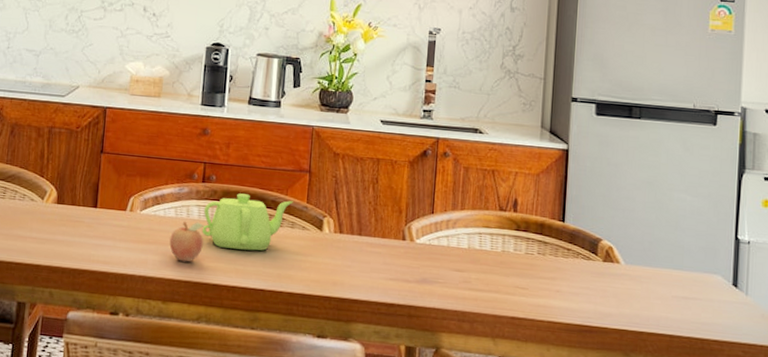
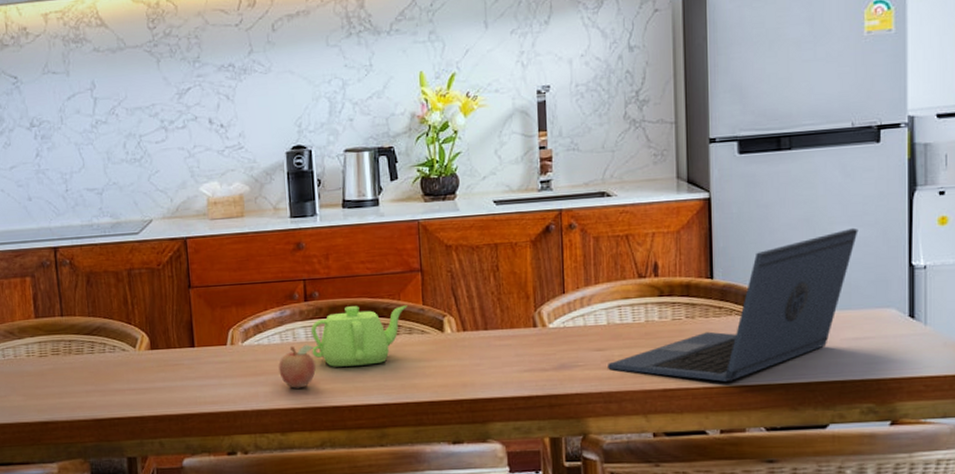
laptop: none [464,196,694,319] -> present [608,227,858,382]

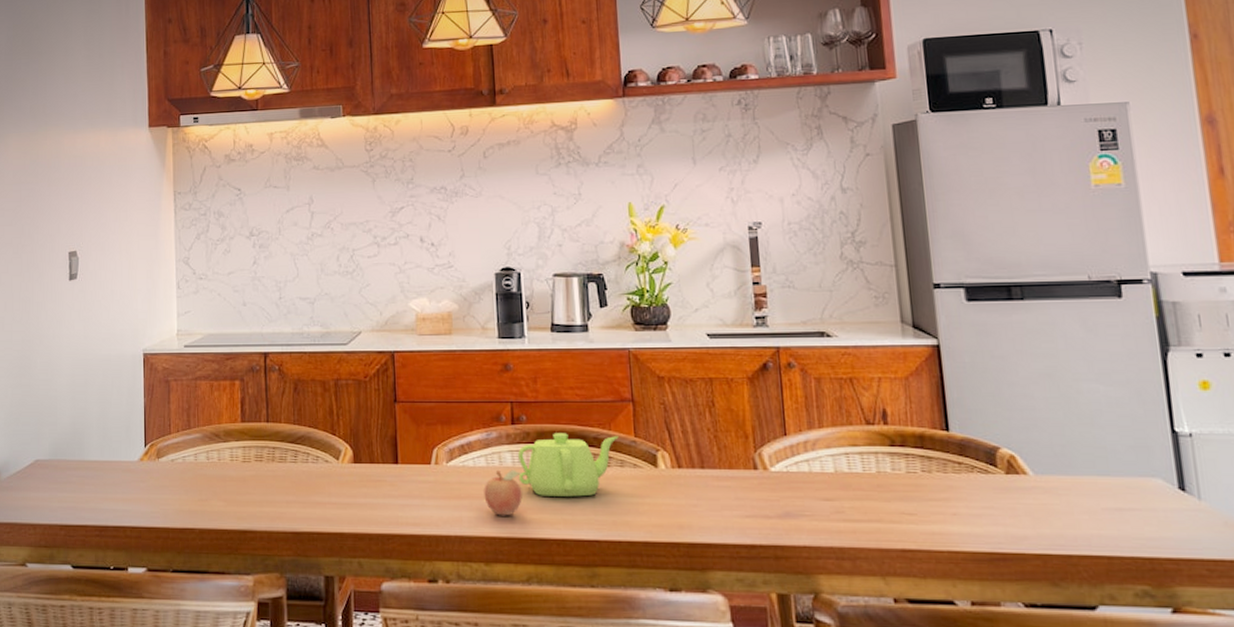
laptop: present [608,227,858,382] -> none [838,386,1109,546]

